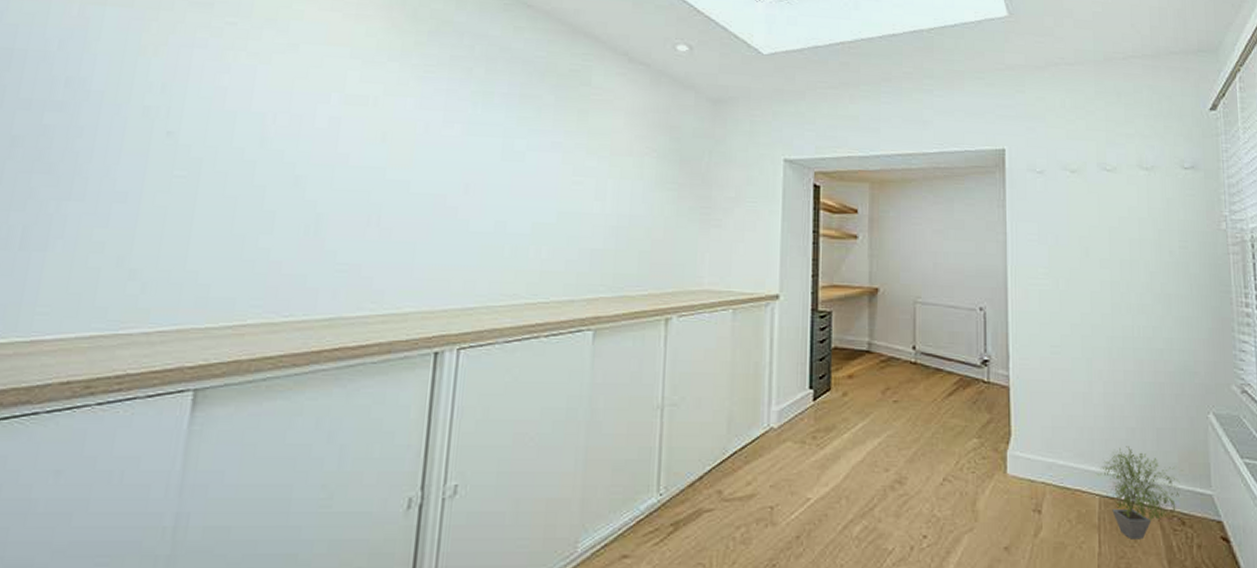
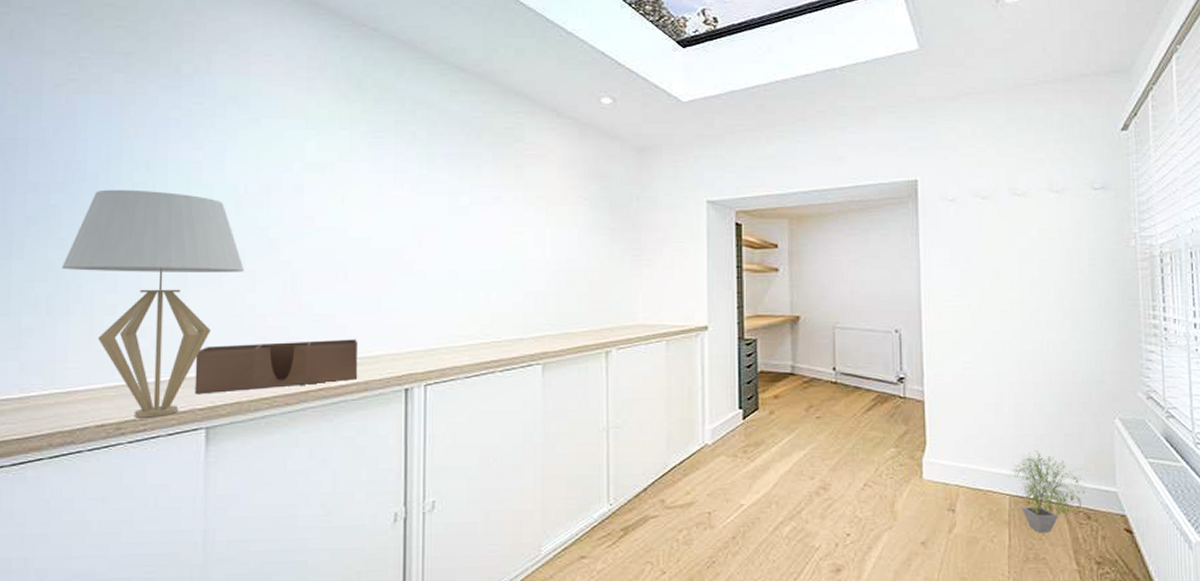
table lamp: none [46,111,262,376] -> present [62,189,244,418]
desk organizer: none [185,292,385,350] -> present [194,339,357,395]

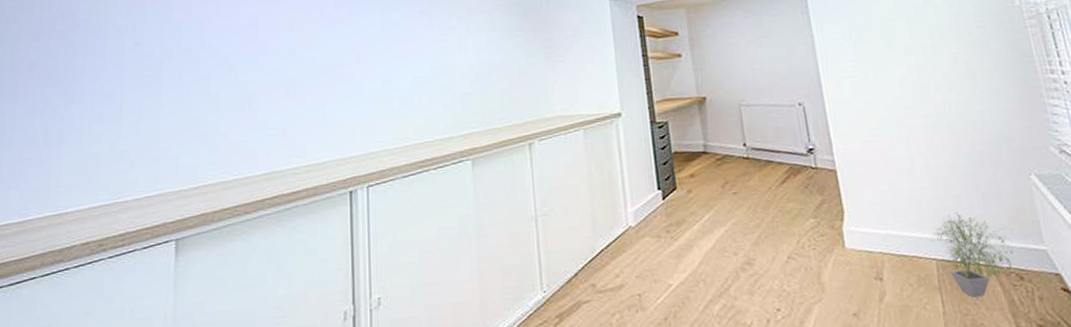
table lamp: present [62,189,244,418] -> none [57,31,208,235]
desk organizer: present [194,339,357,395] -> none [166,148,307,209]

